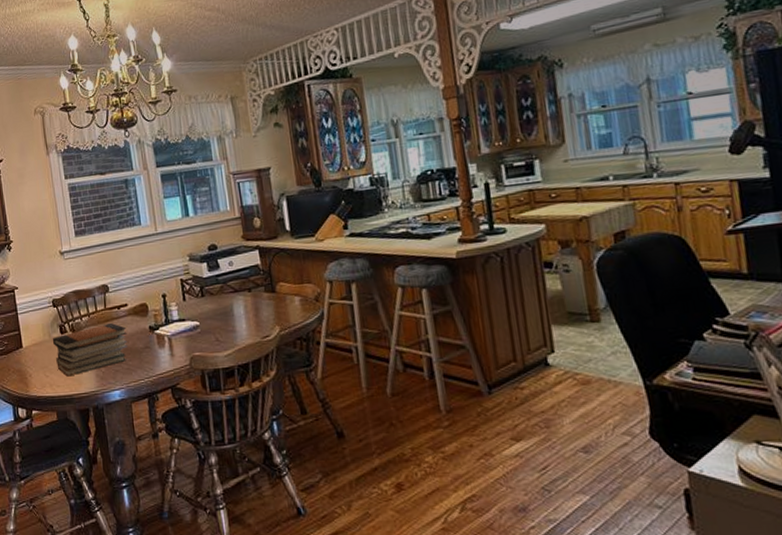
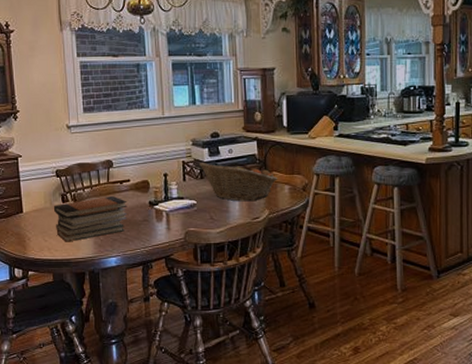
fruit basket: none [199,276,286,319] -> present [199,162,277,202]

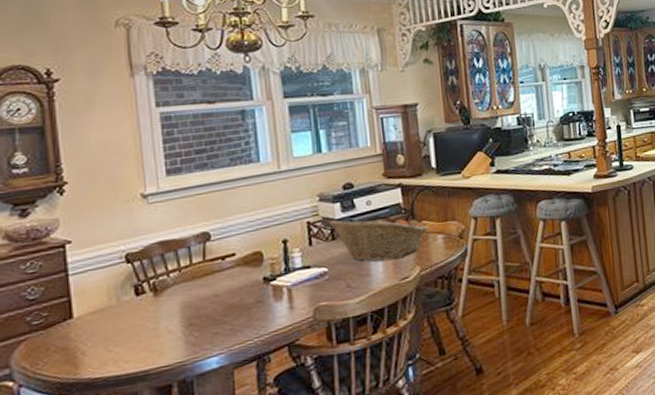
book stack: present [53,196,128,242] -> none [121,277,233,349]

